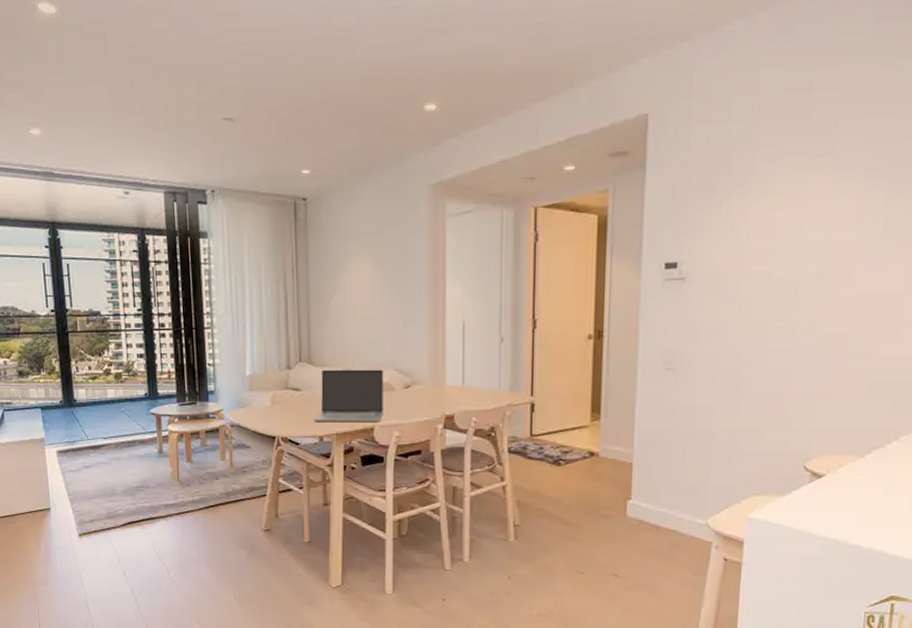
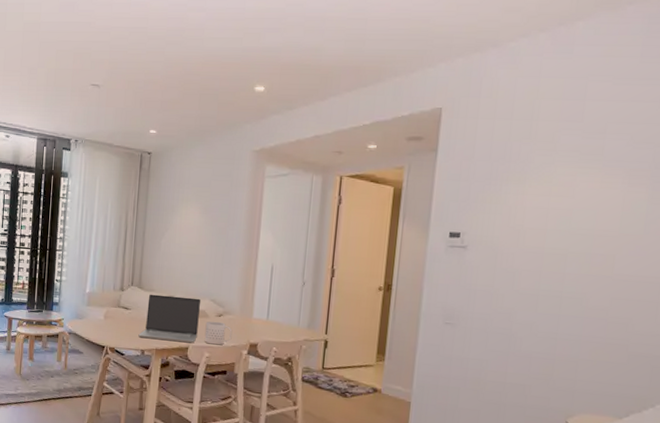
mug: none [391,394,424,421] -> present [204,321,233,345]

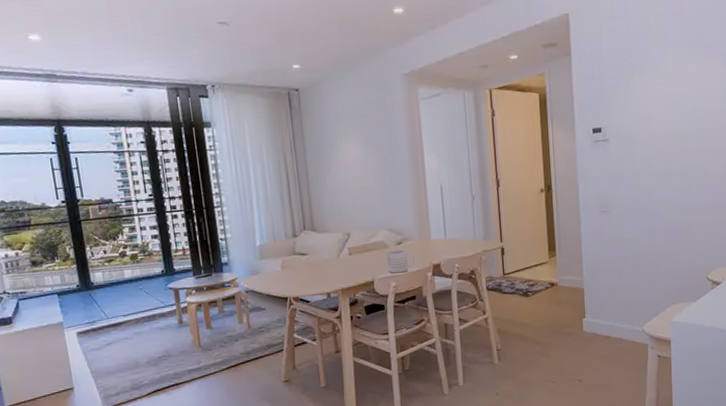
laptop: present [138,294,200,343] -> none [321,230,381,281]

